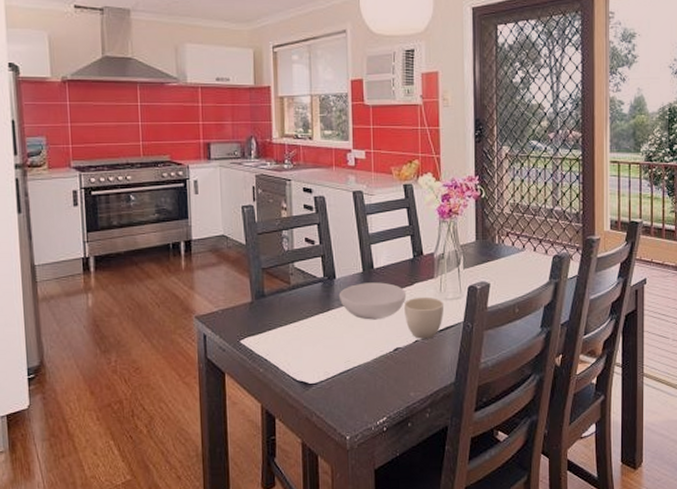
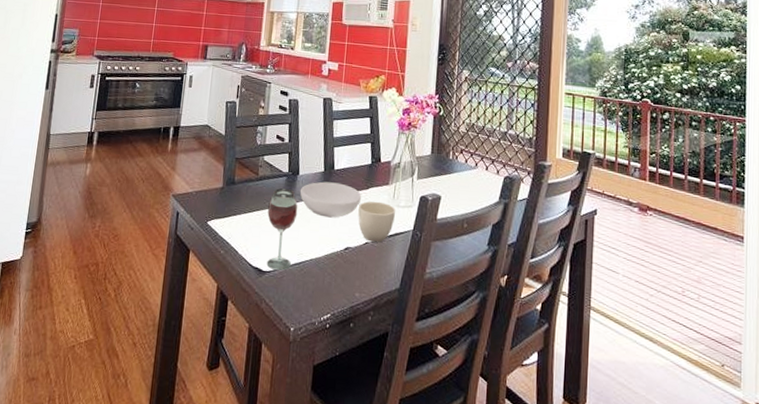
wineglass: none [306,295,340,382] -> present [266,188,298,271]

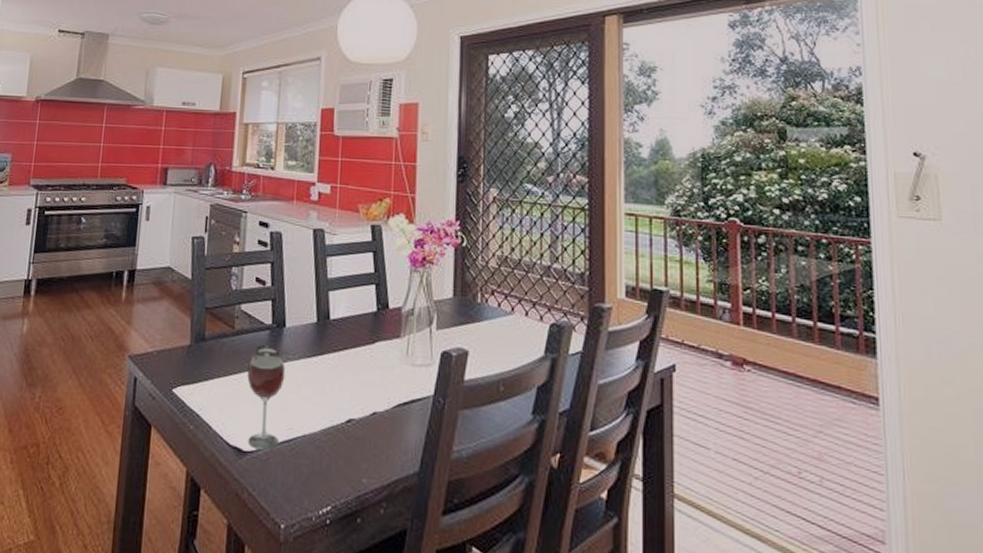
bowl: present [300,181,362,218] -> none [287,335,366,382]
cup: present [358,201,396,243] -> none [362,359,411,412]

